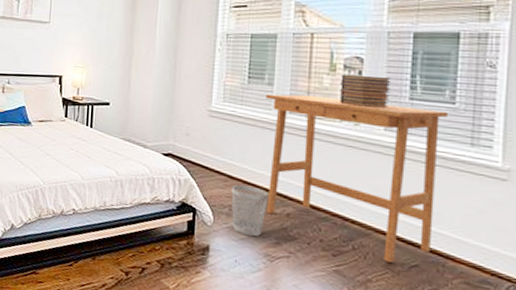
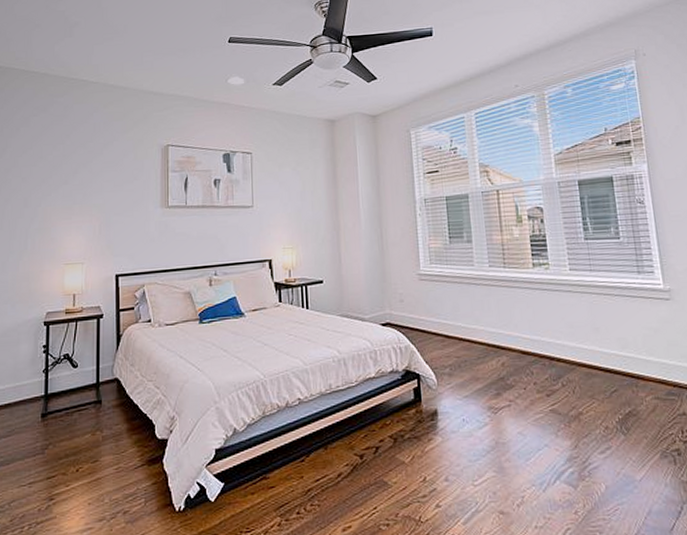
wastebasket: present [231,184,269,237] -> none [449,342,484,393]
desk: present [266,94,449,263] -> none [467,246,624,392]
book stack: present [340,74,392,108] -> none [527,223,570,252]

